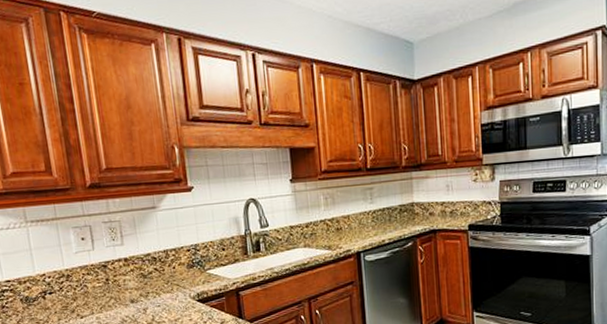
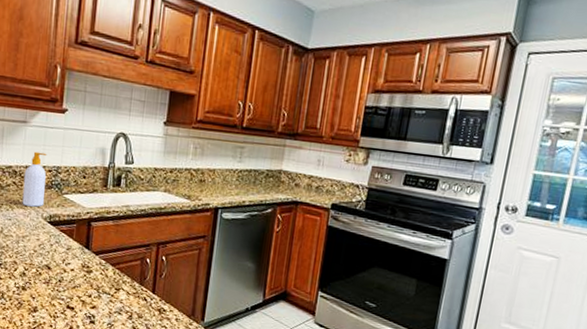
soap bottle: none [163,233,189,289] -> present [22,151,47,207]

